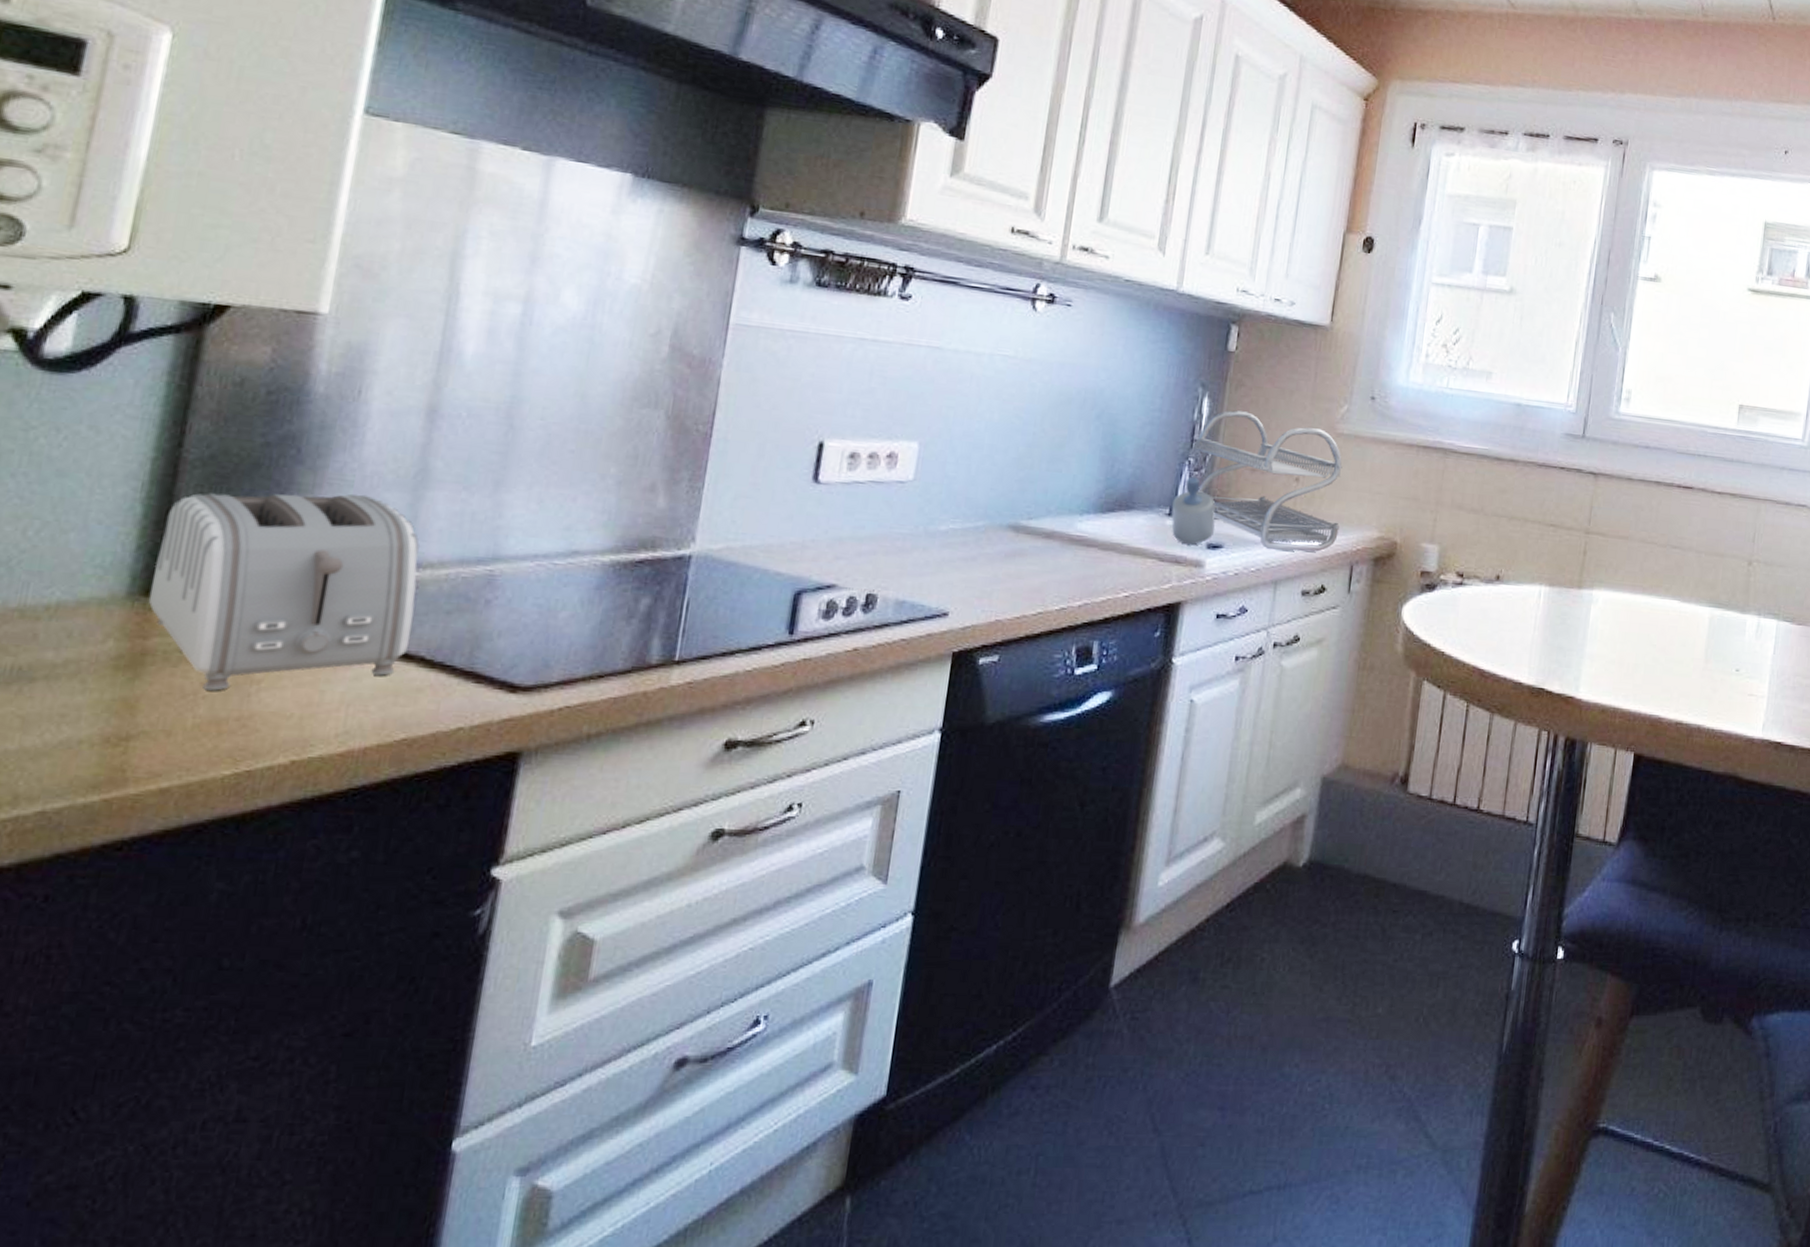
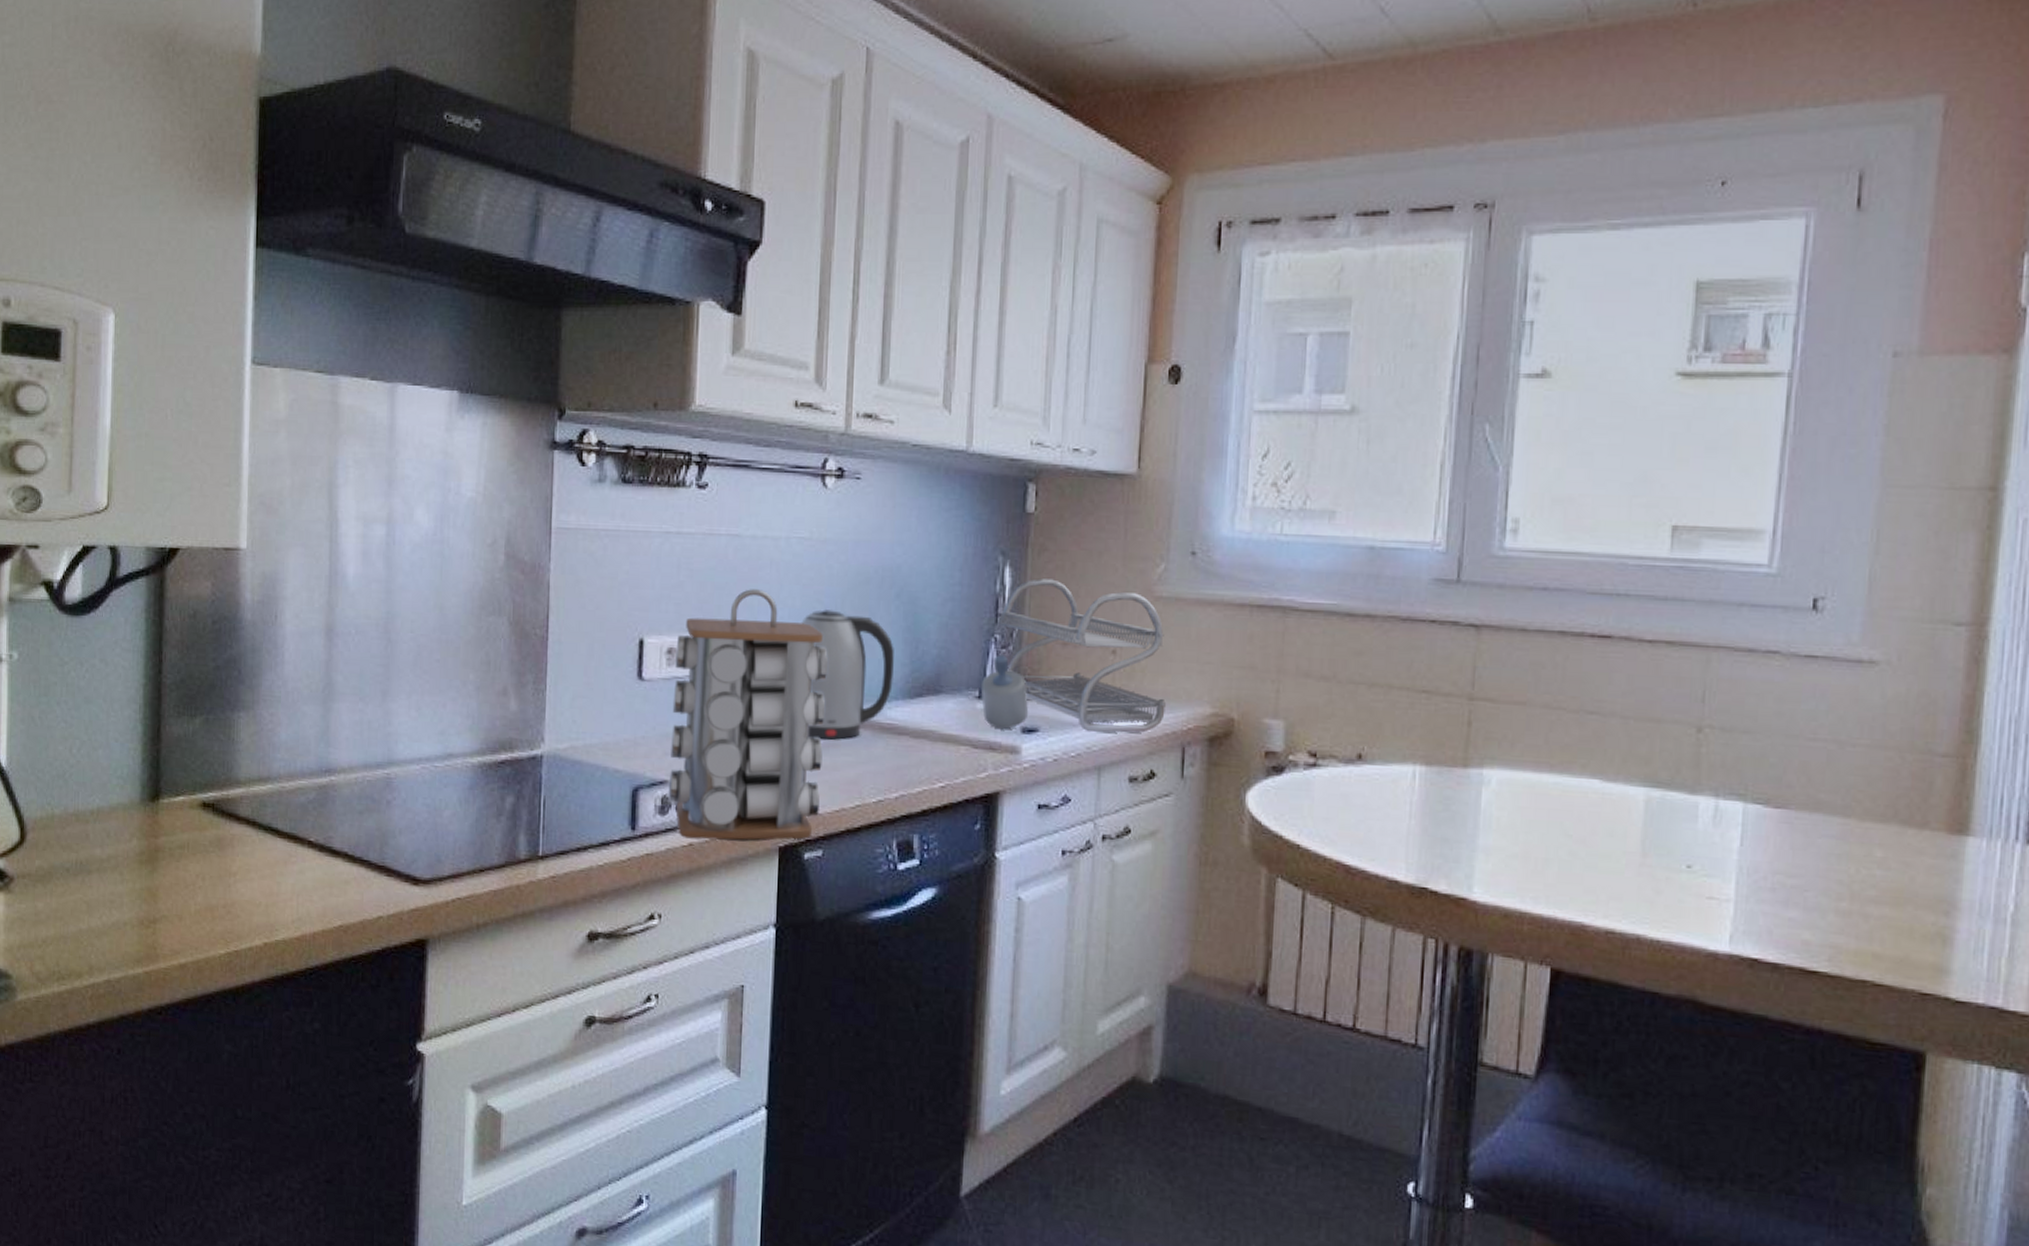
toaster: present [148,493,420,691] -> none [154,708,336,882]
spice rack: none [834,400,1022,648] -> present [668,589,828,842]
kettle: none [994,425,1091,549] -> present [801,610,894,739]

